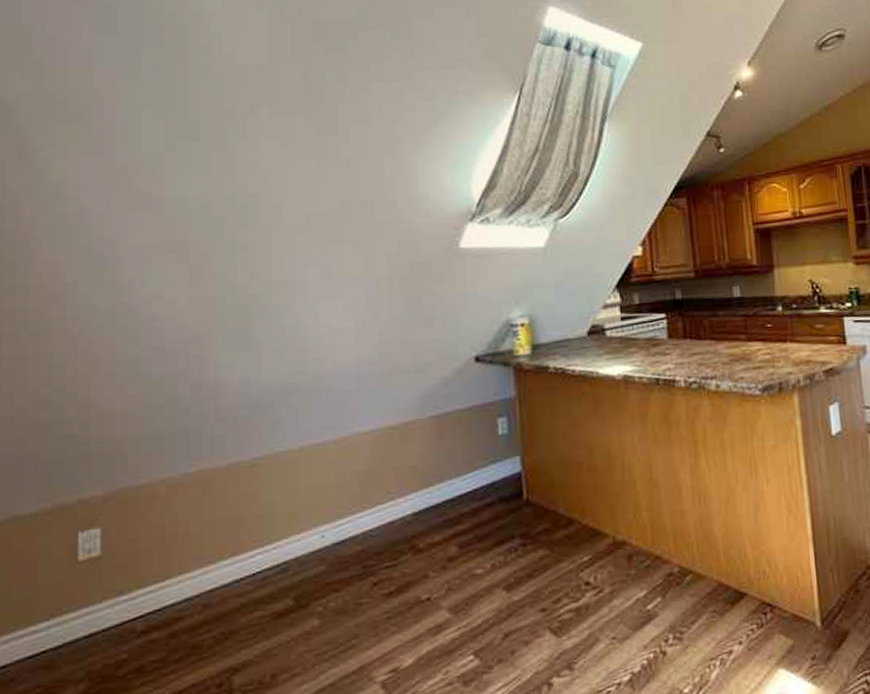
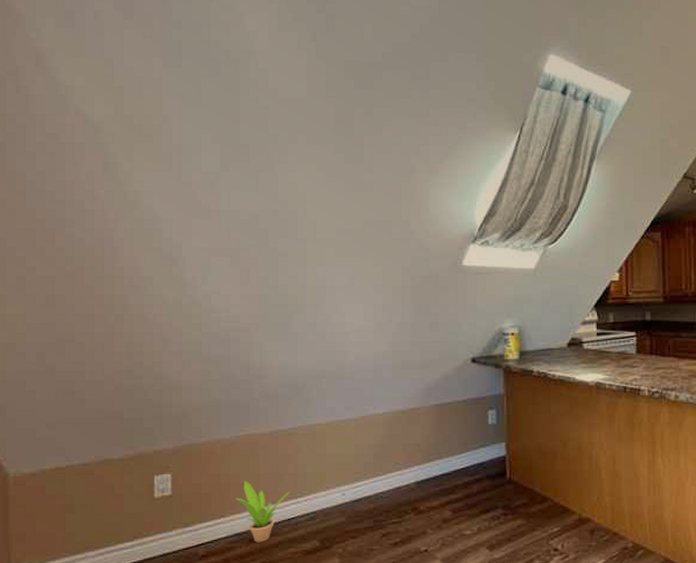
potted plant: none [184,529,255,608] -> present [235,480,290,543]

